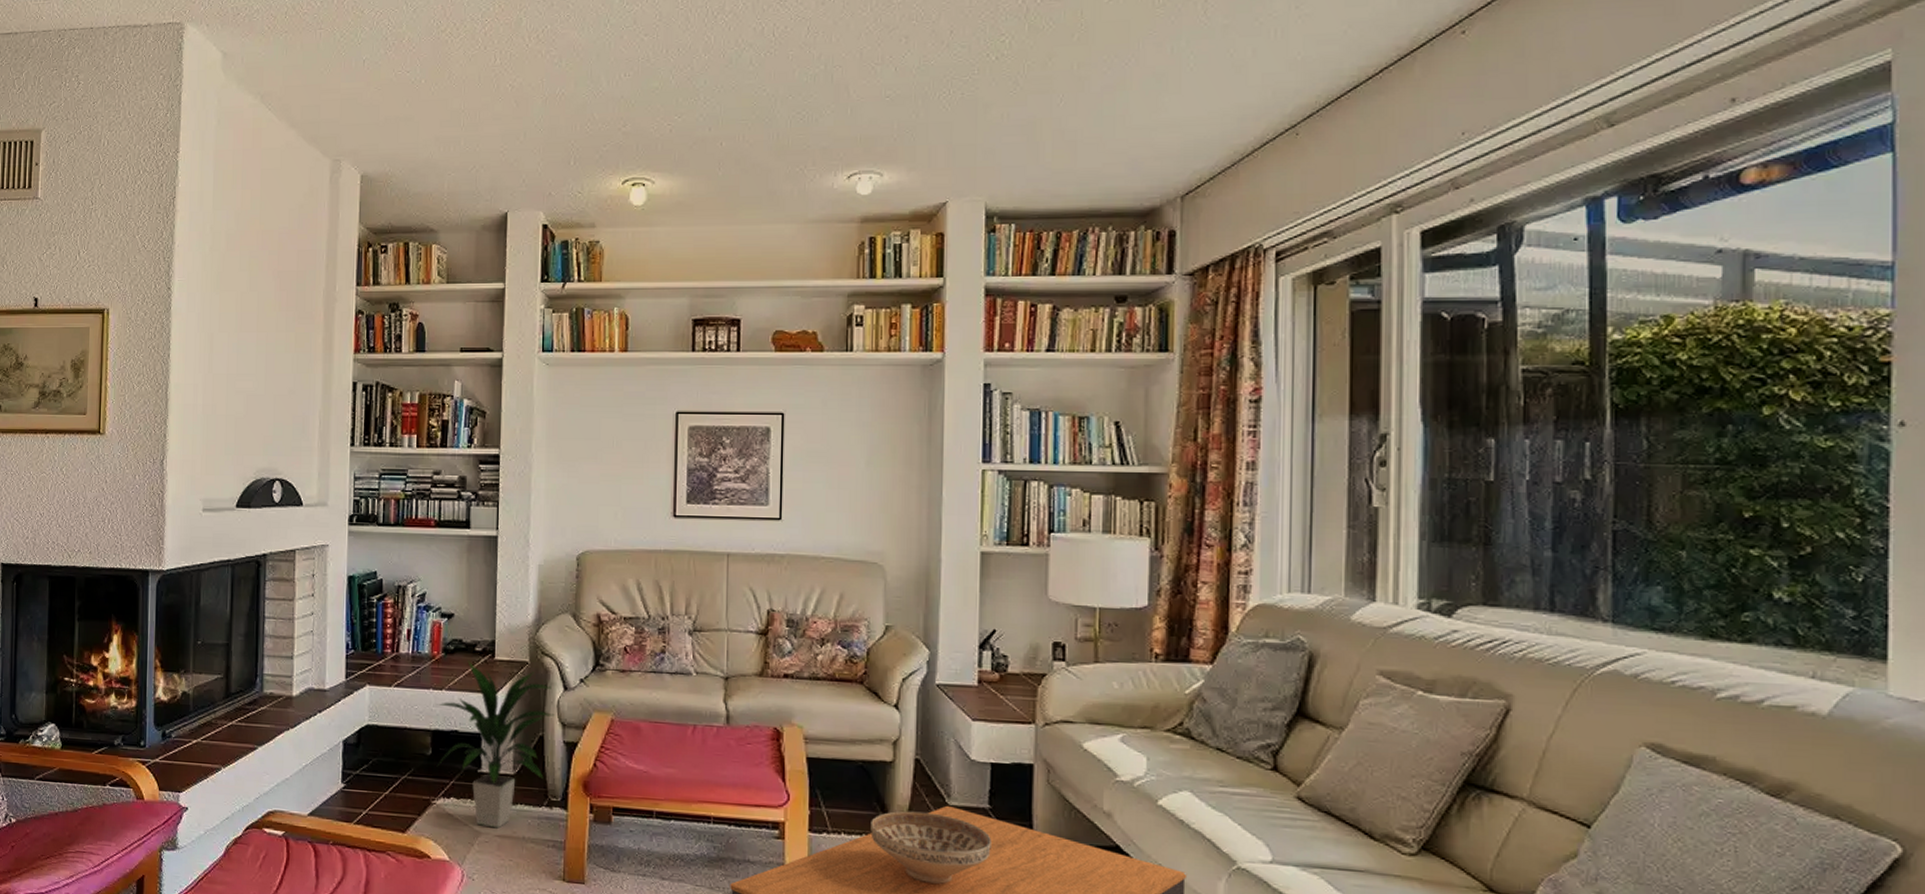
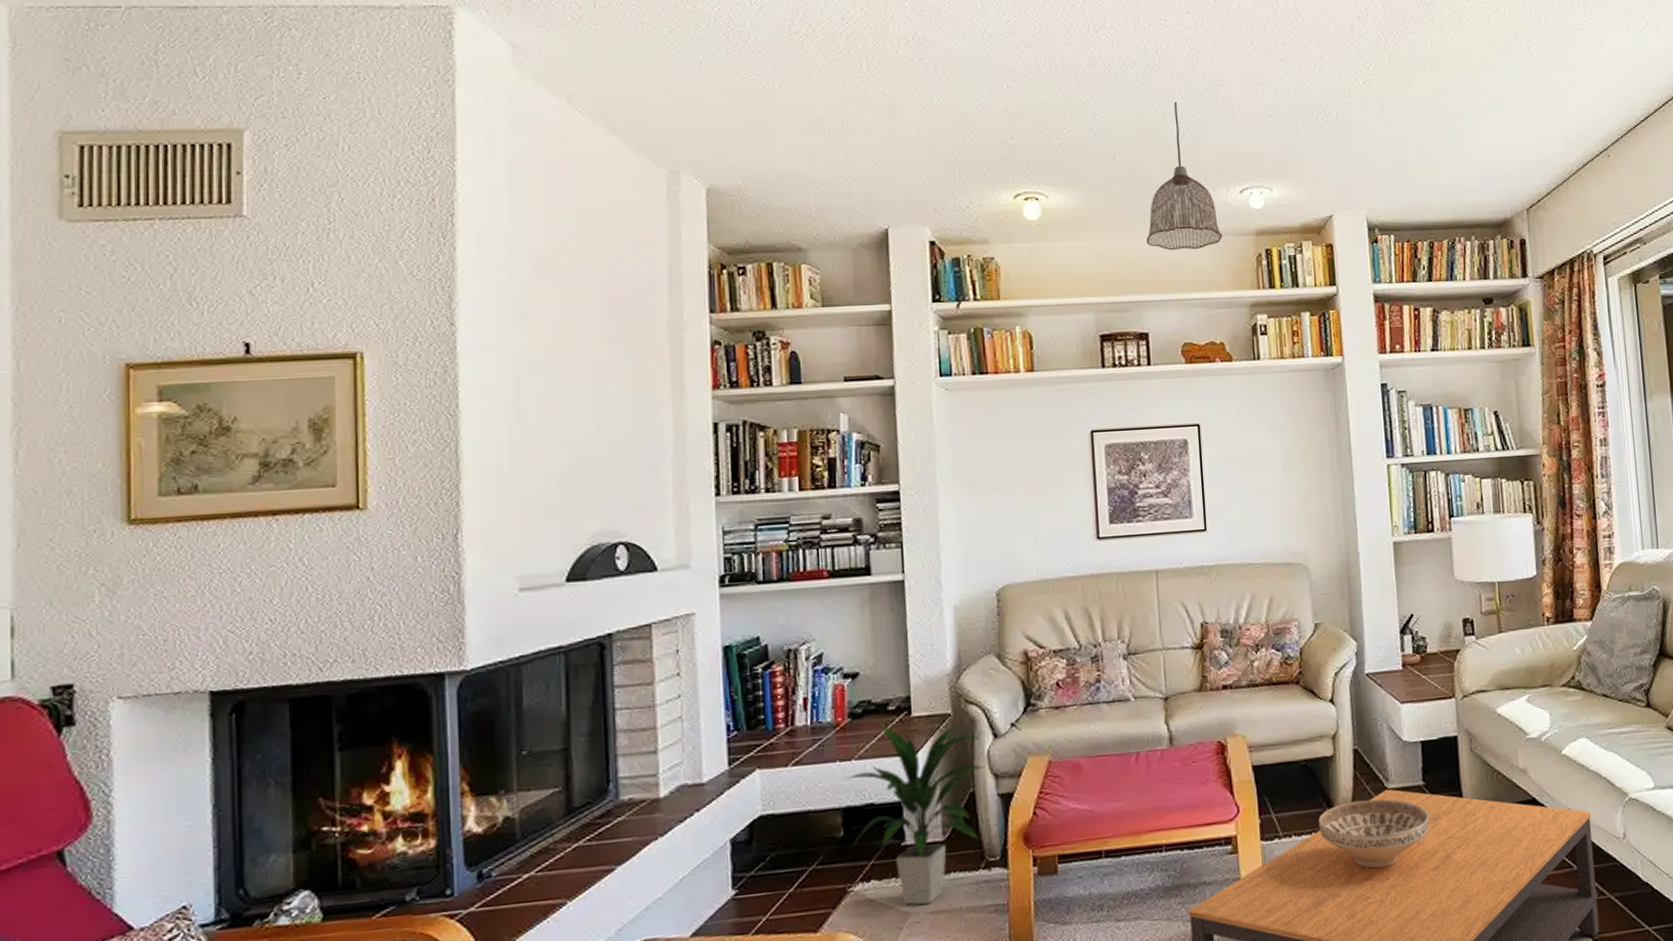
pendant lamp: none [746,84,825,236] -> present [1146,101,1223,250]

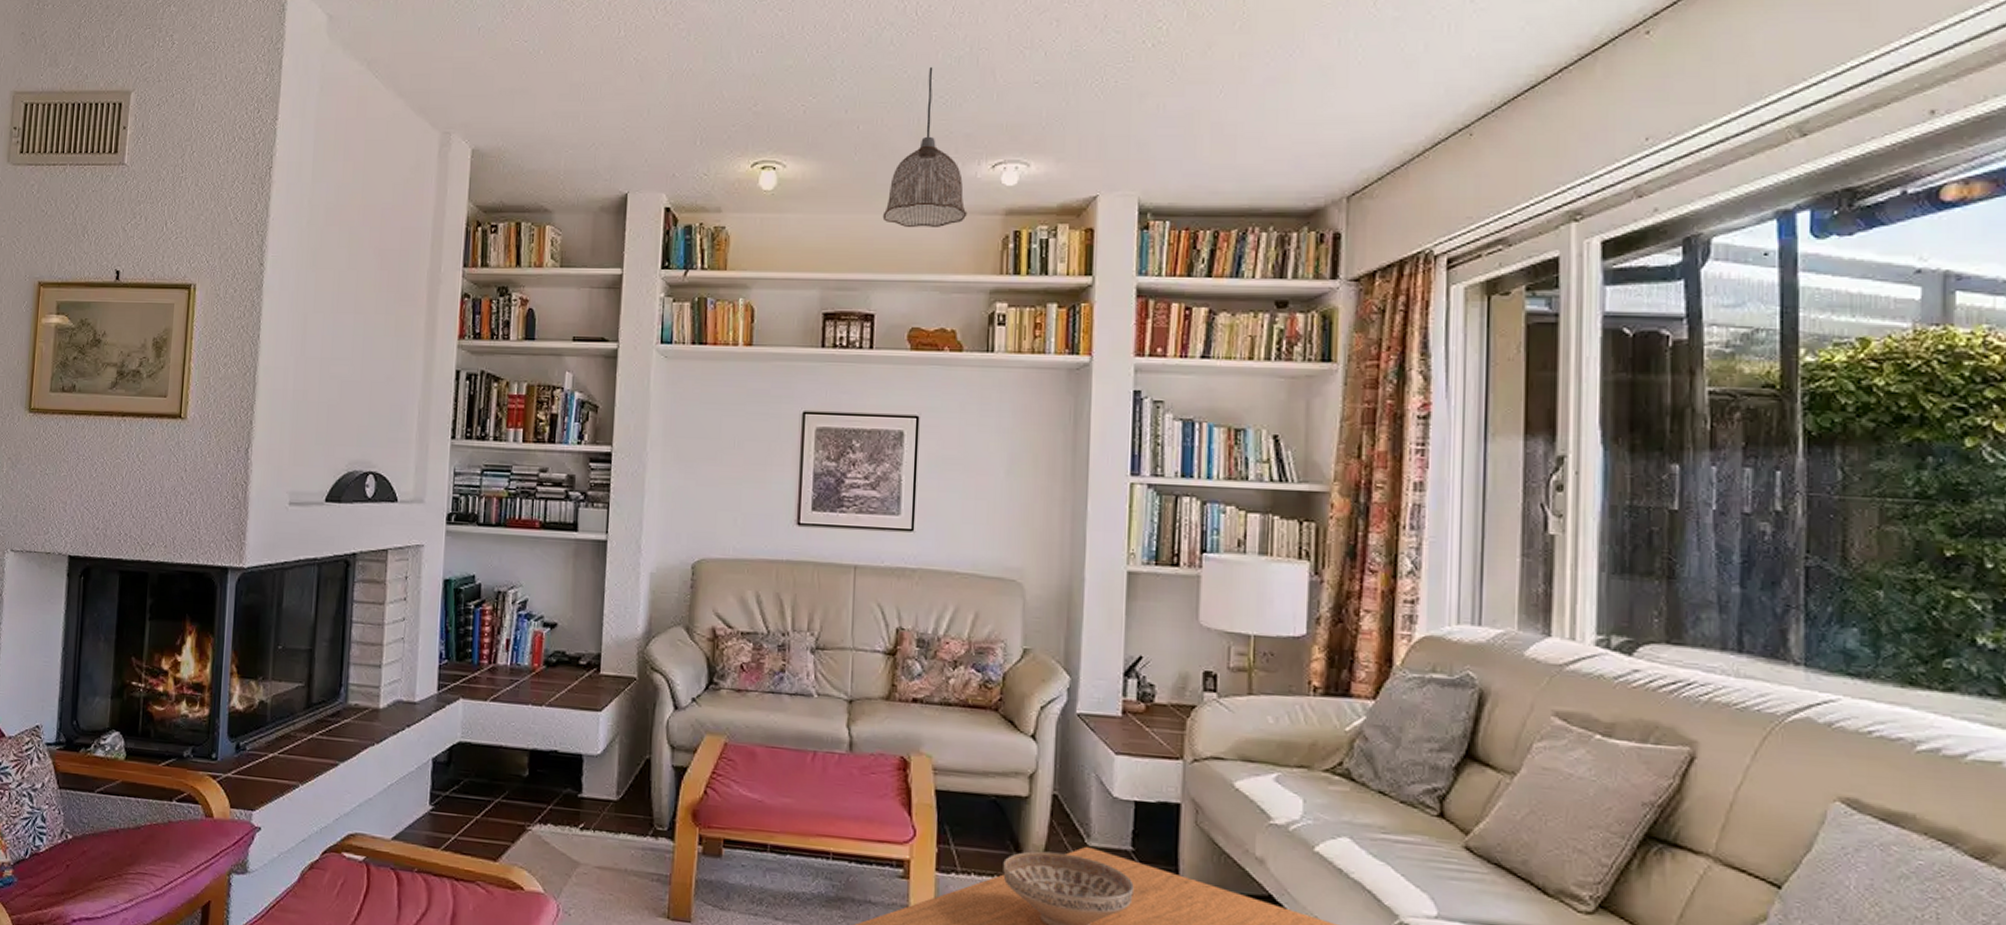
indoor plant: present [846,723,986,906] -> none [535,675,664,859]

